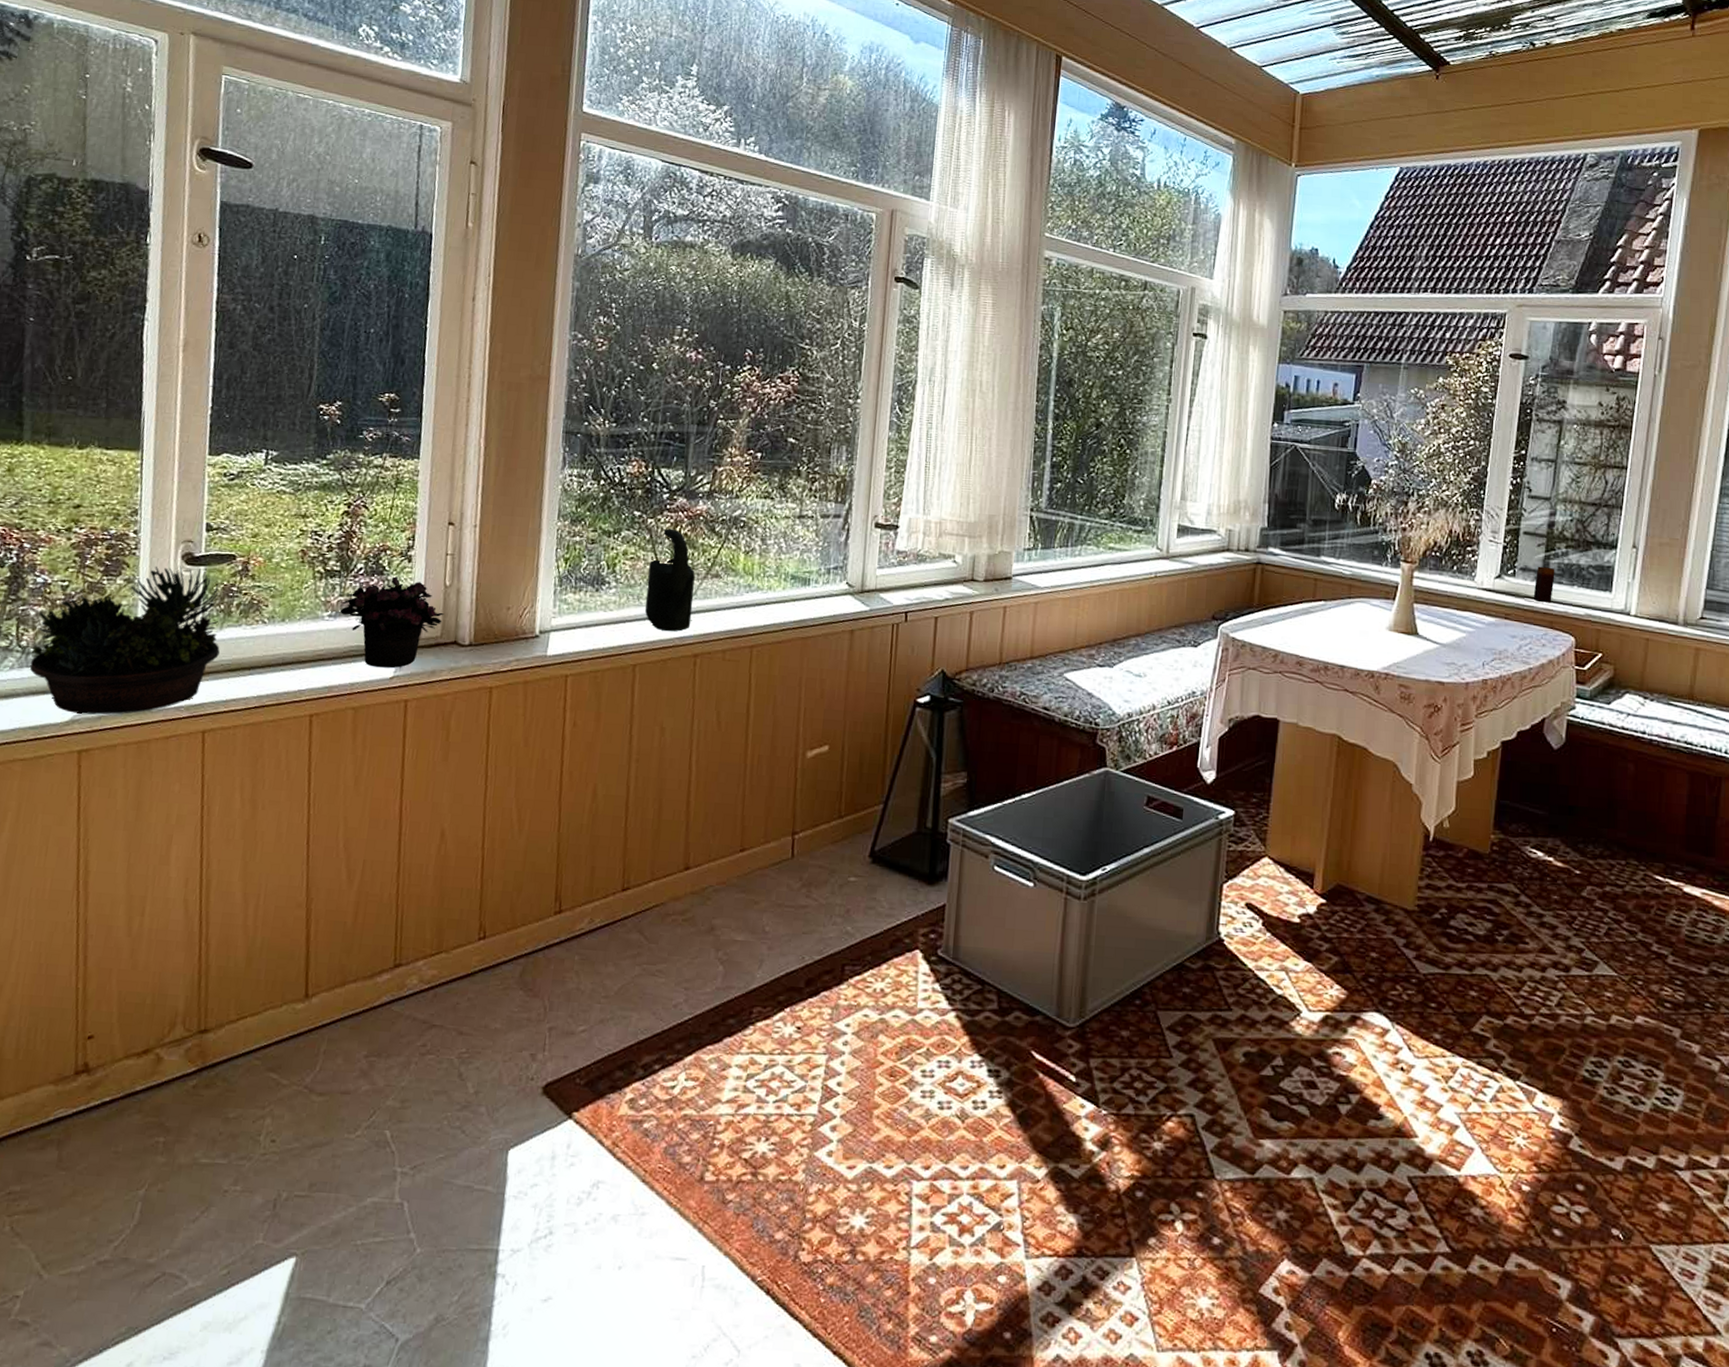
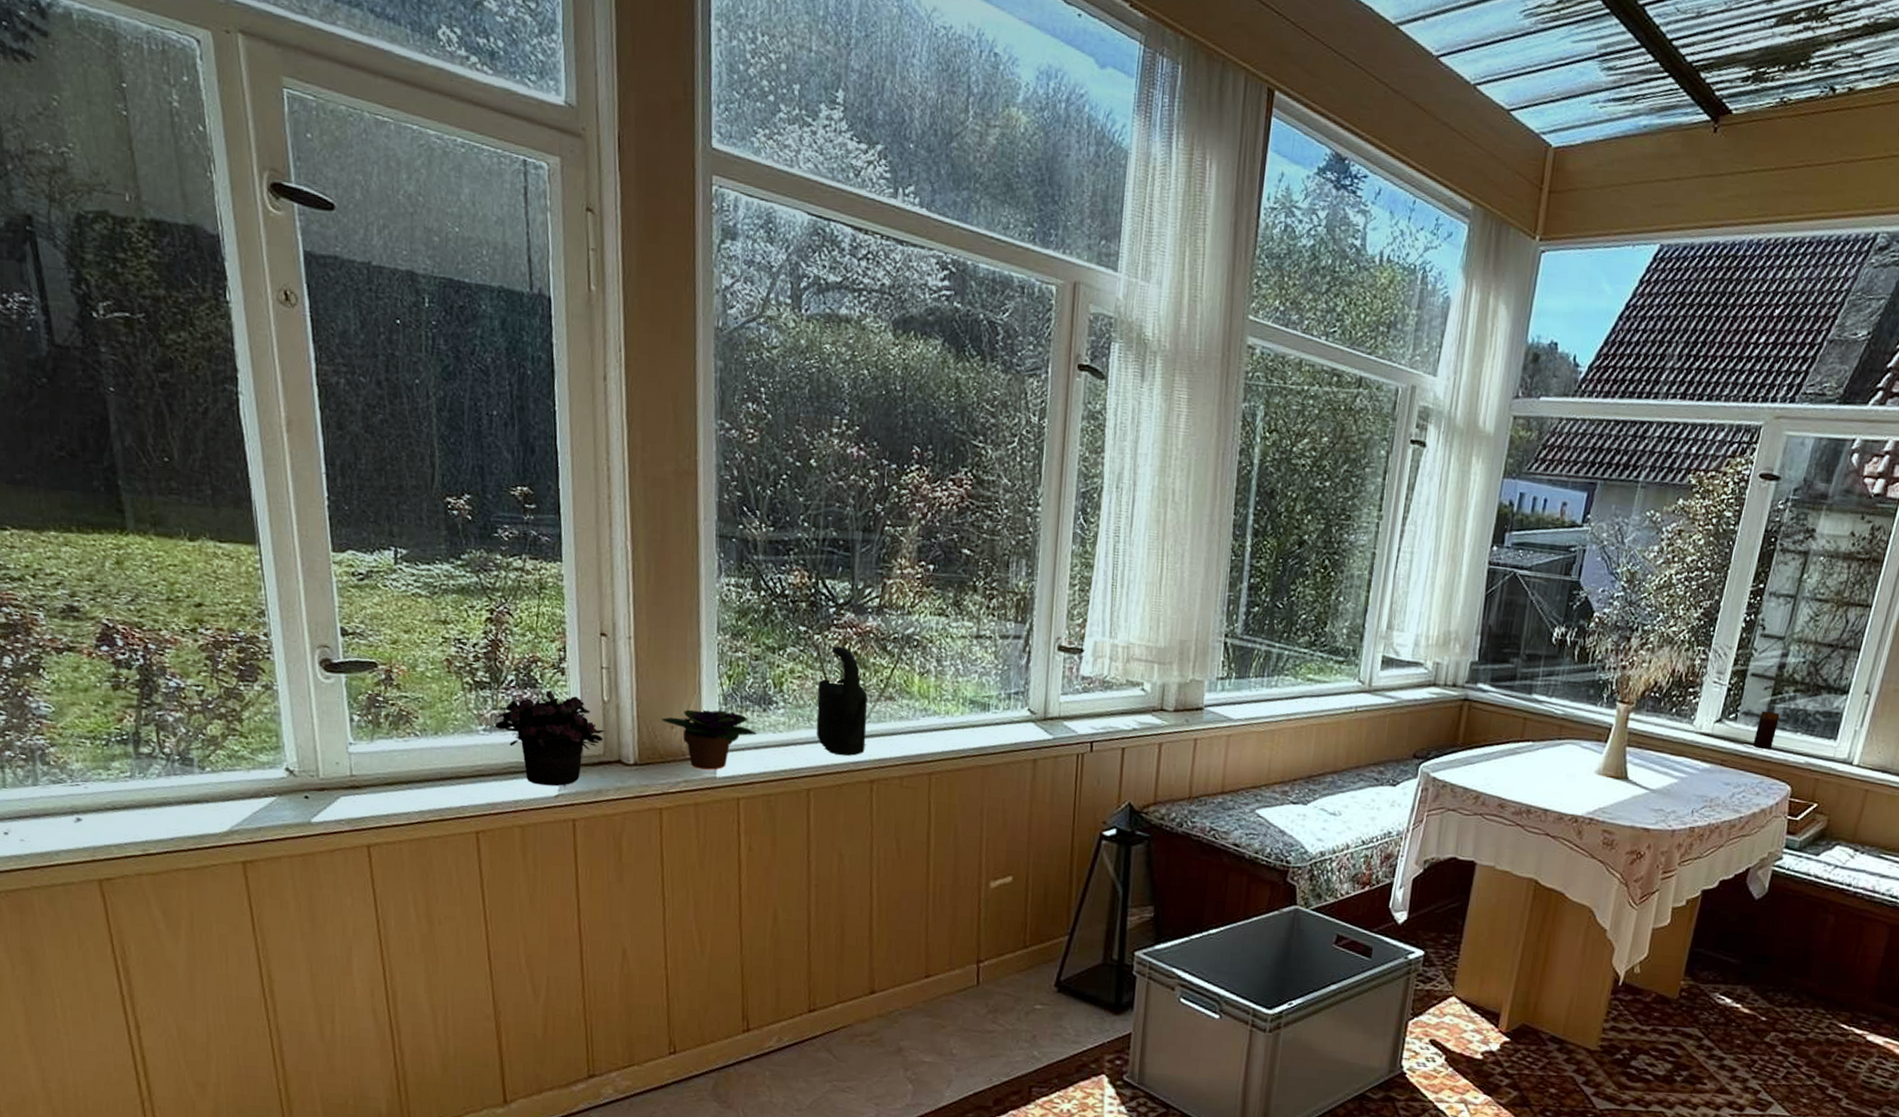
succulent planter: present [29,565,220,715] -> none [176,672,374,827]
potted flower: none [498,591,589,649] -> present [661,709,757,770]

